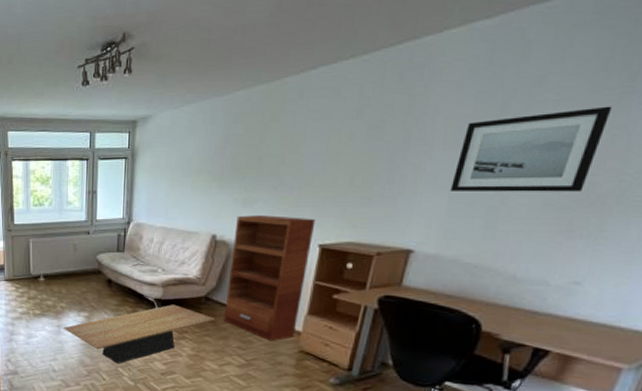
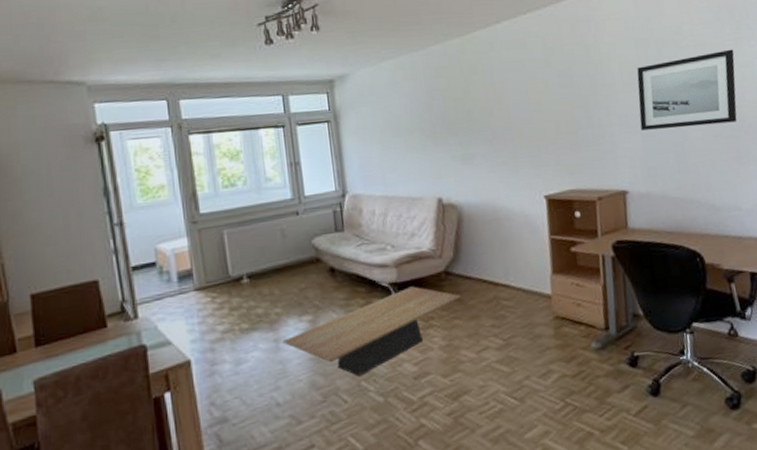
bookshelf: present [224,215,316,341] -> none [459,169,546,312]

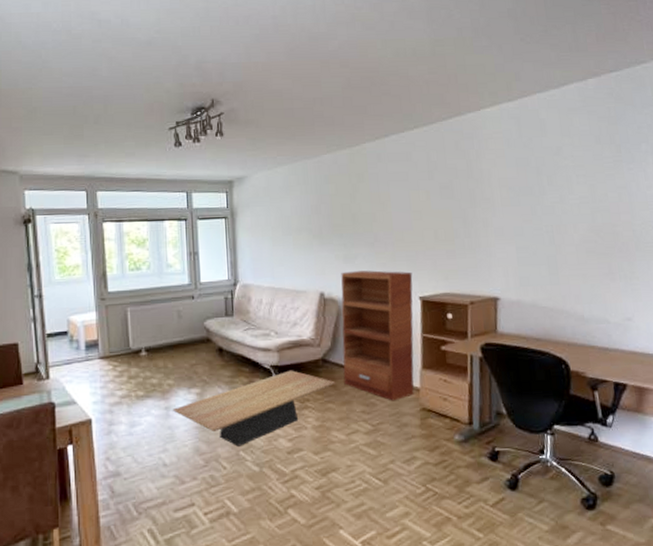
bookshelf: none [459,169,546,312] -> present [341,270,414,401]
wall art: present [637,49,737,131] -> none [515,171,613,243]

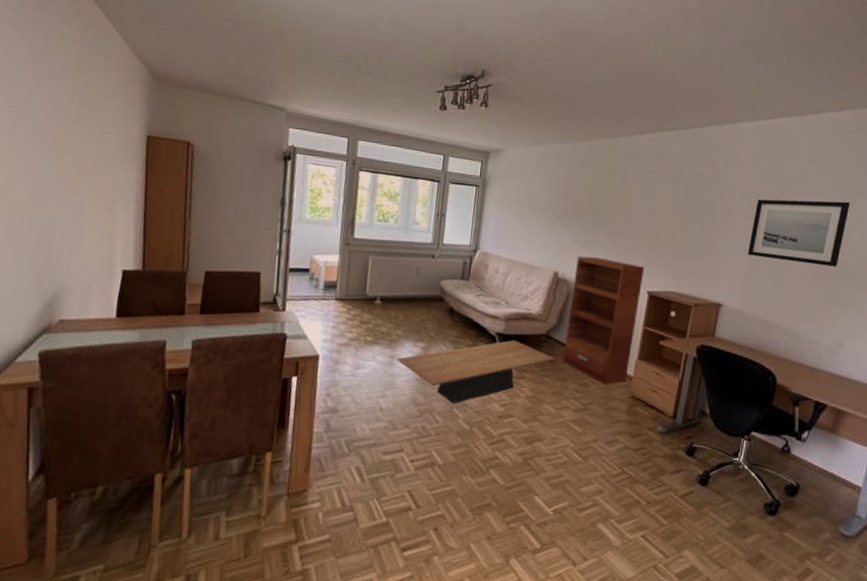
wall art: none [515,171,613,243] -> present [748,199,850,267]

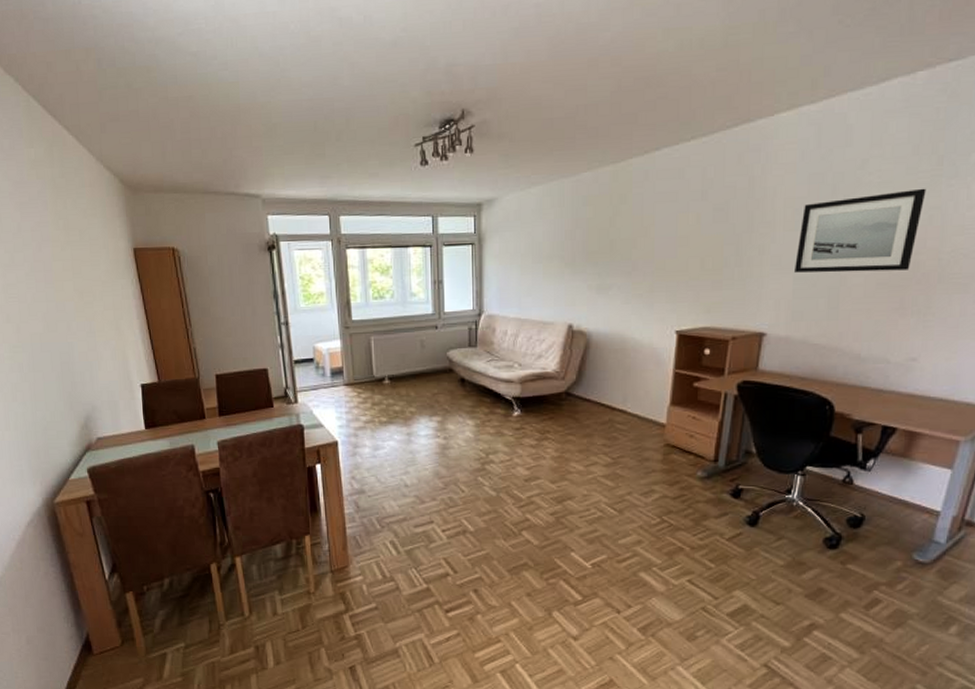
coffee table: present [397,340,554,404] -> none [415,402,577,472]
bookshelf: present [562,255,645,385] -> none [587,302,671,436]

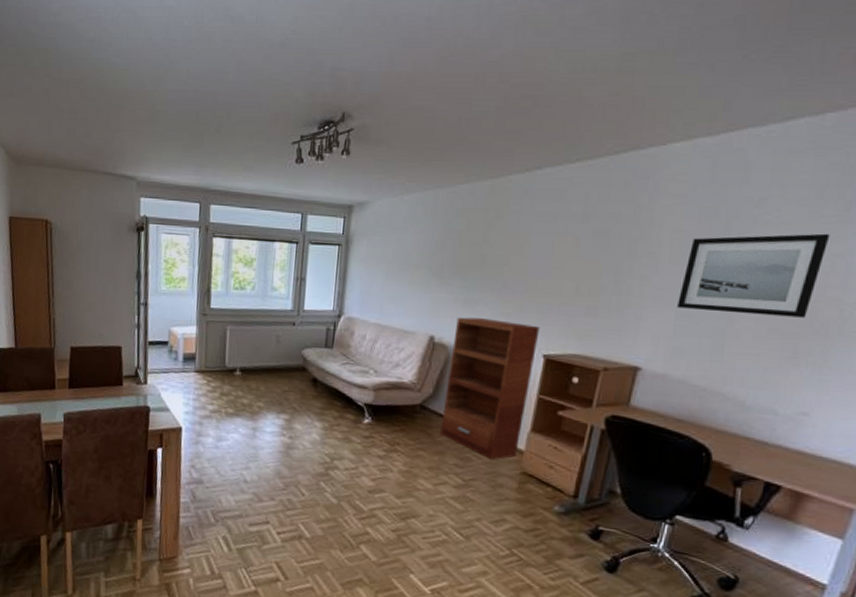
bookshelf: none [587,302,671,436] -> present [440,317,540,460]

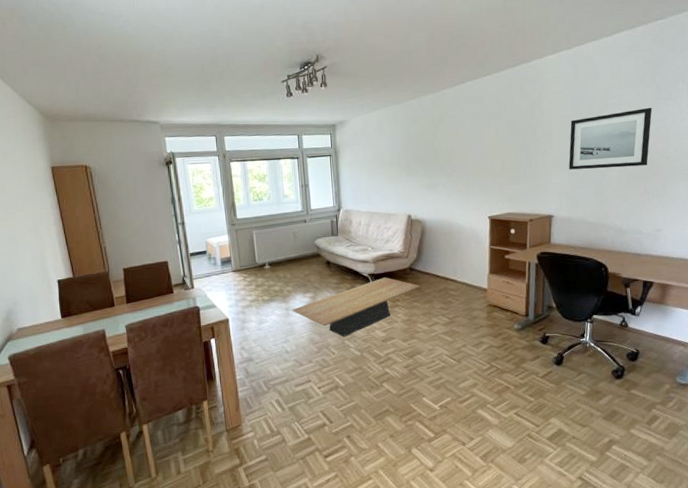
coffee table: none [260,411,430,477] -> present [292,277,420,337]
bookshelf: present [440,317,540,460] -> none [425,196,483,300]

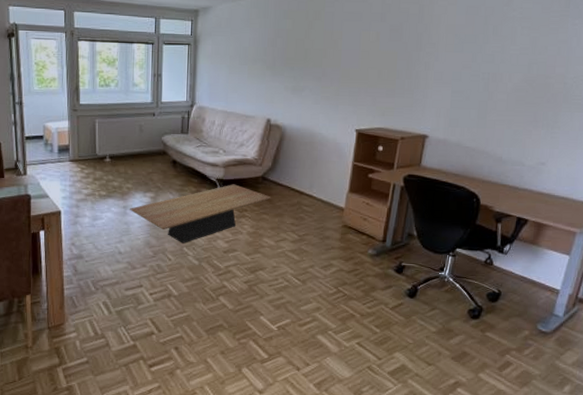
wall art: present [568,107,652,170] -> none [453,25,557,91]

